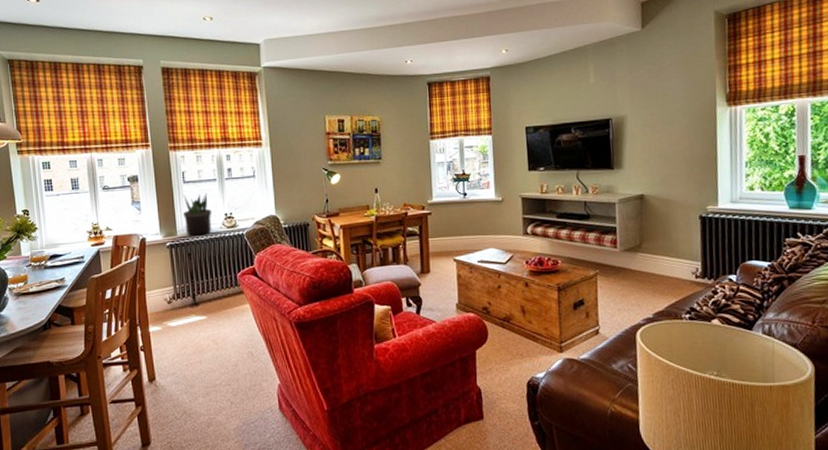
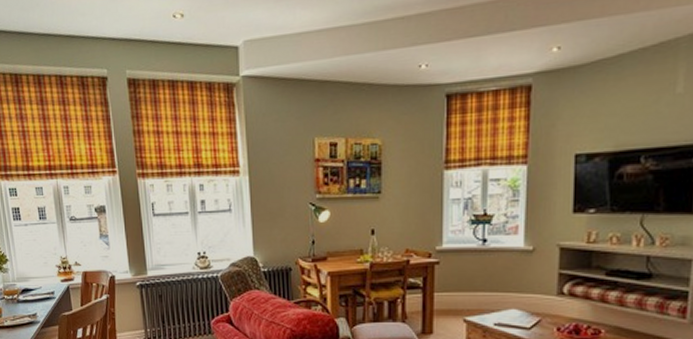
planter: present [183,193,212,236] -> none [153,228,184,276]

